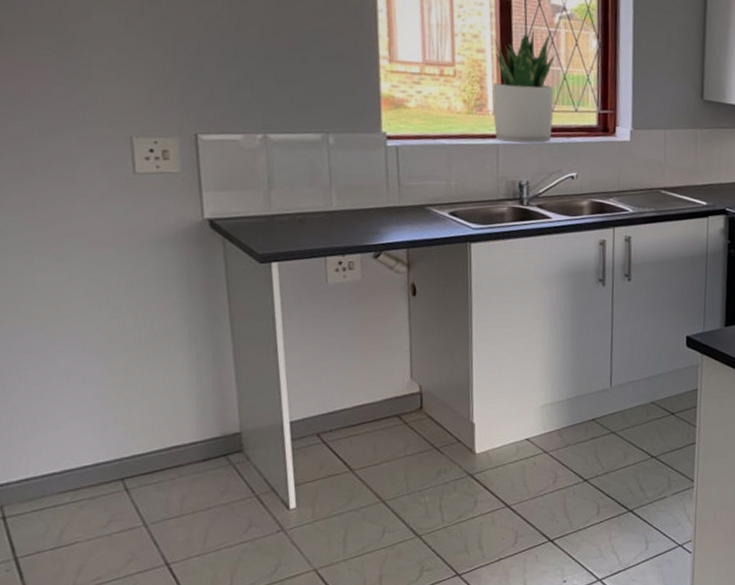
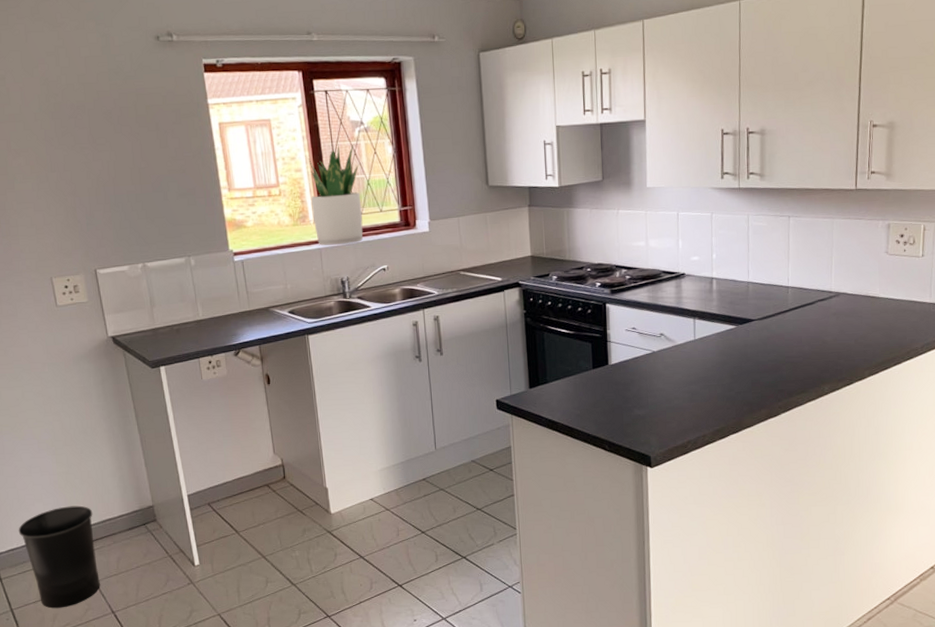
waste bin: none [39,427,154,558] -> present [18,505,100,608]

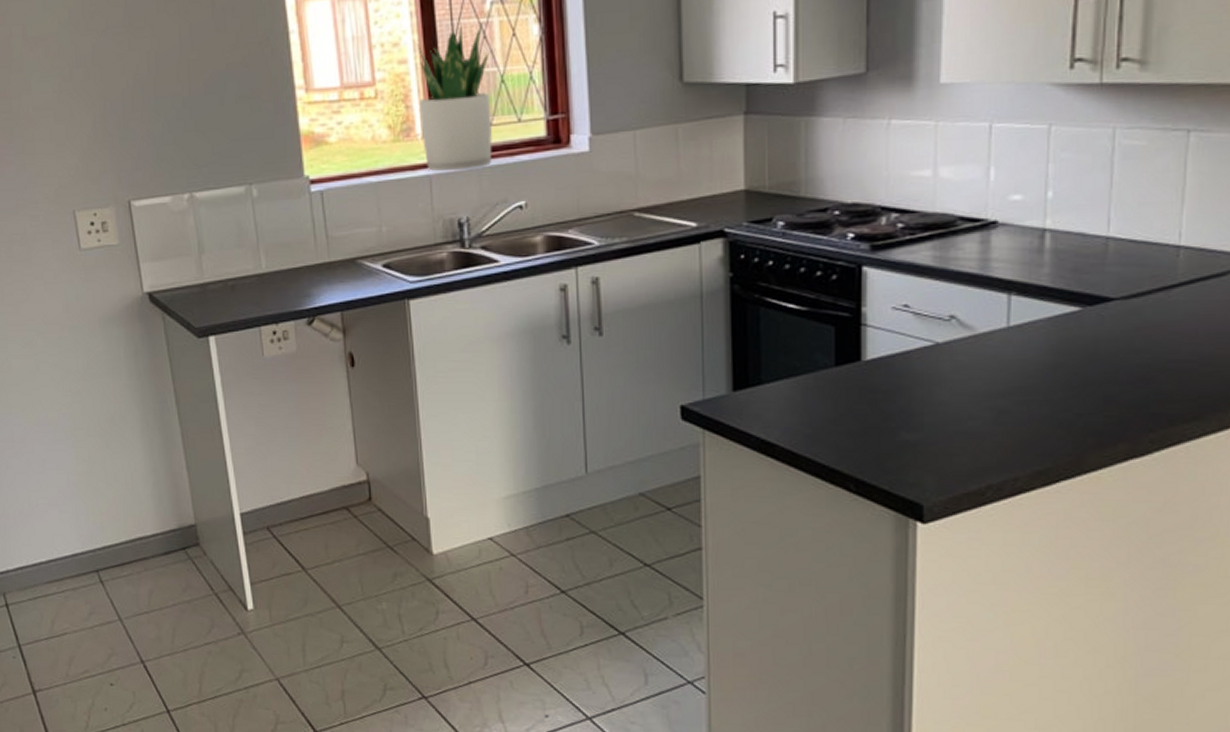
waste bin: present [18,505,100,608] -> none [28,517,127,650]

